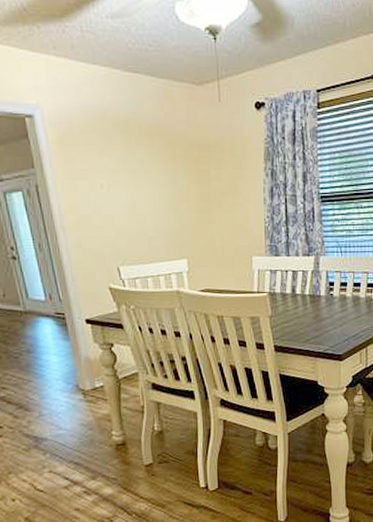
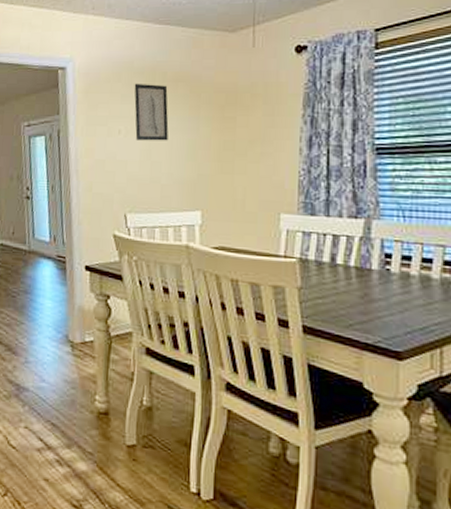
wall art: none [110,134,150,194] -> present [134,83,169,141]

